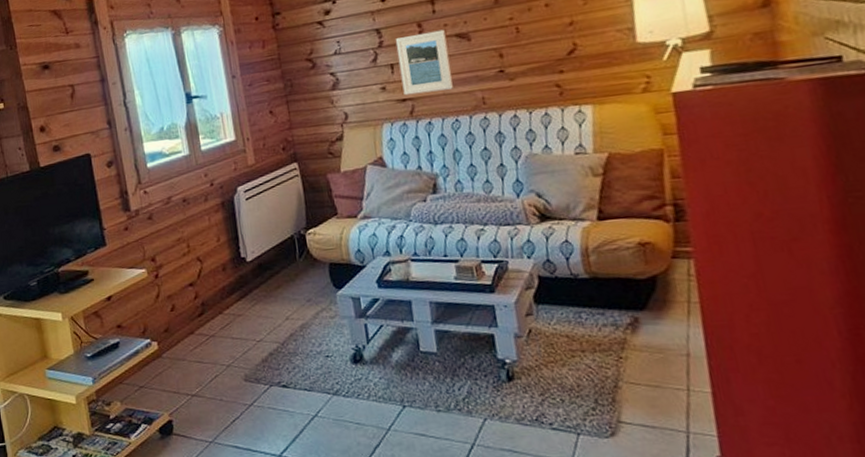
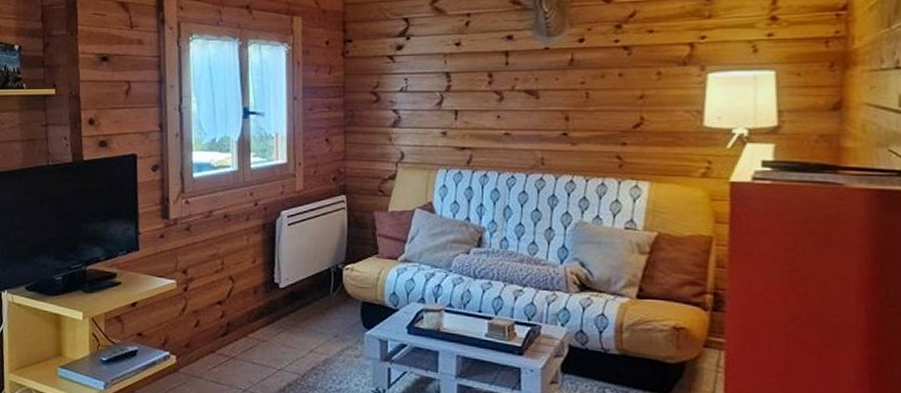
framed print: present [396,29,453,96] -> none [463,83,515,144]

